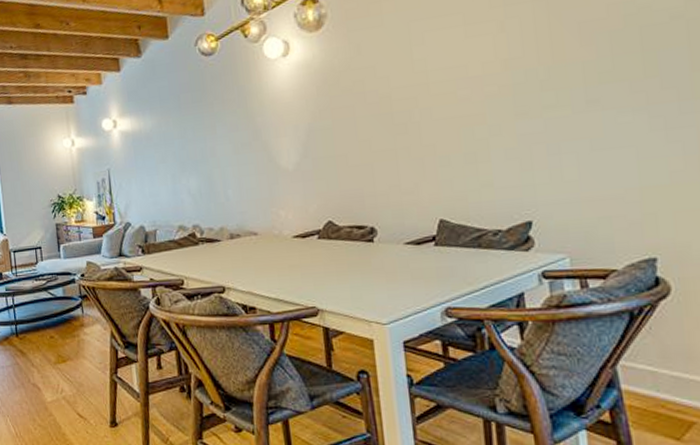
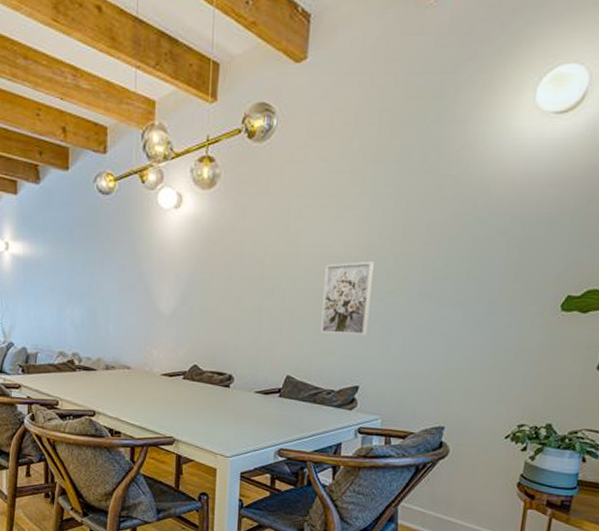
wall art: none [463,76,530,166] -> present [320,261,374,336]

